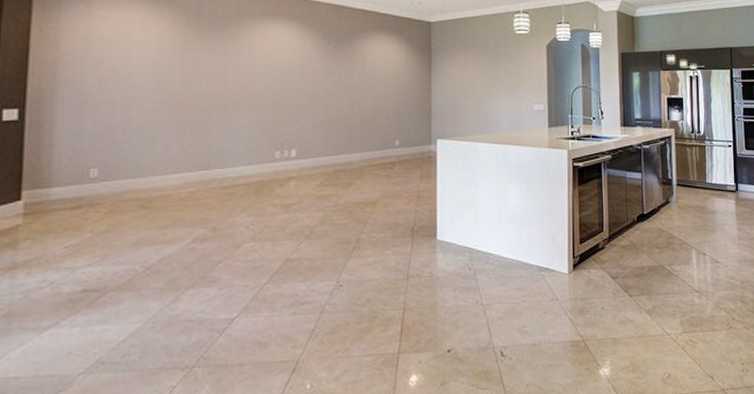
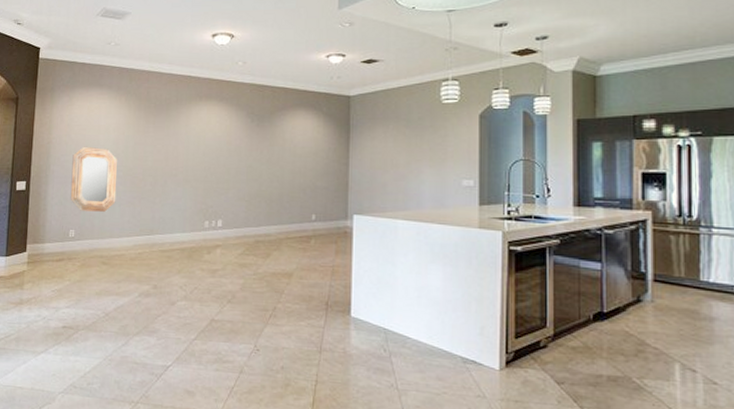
home mirror: none [90,65,159,145] -> present [70,146,117,212]

